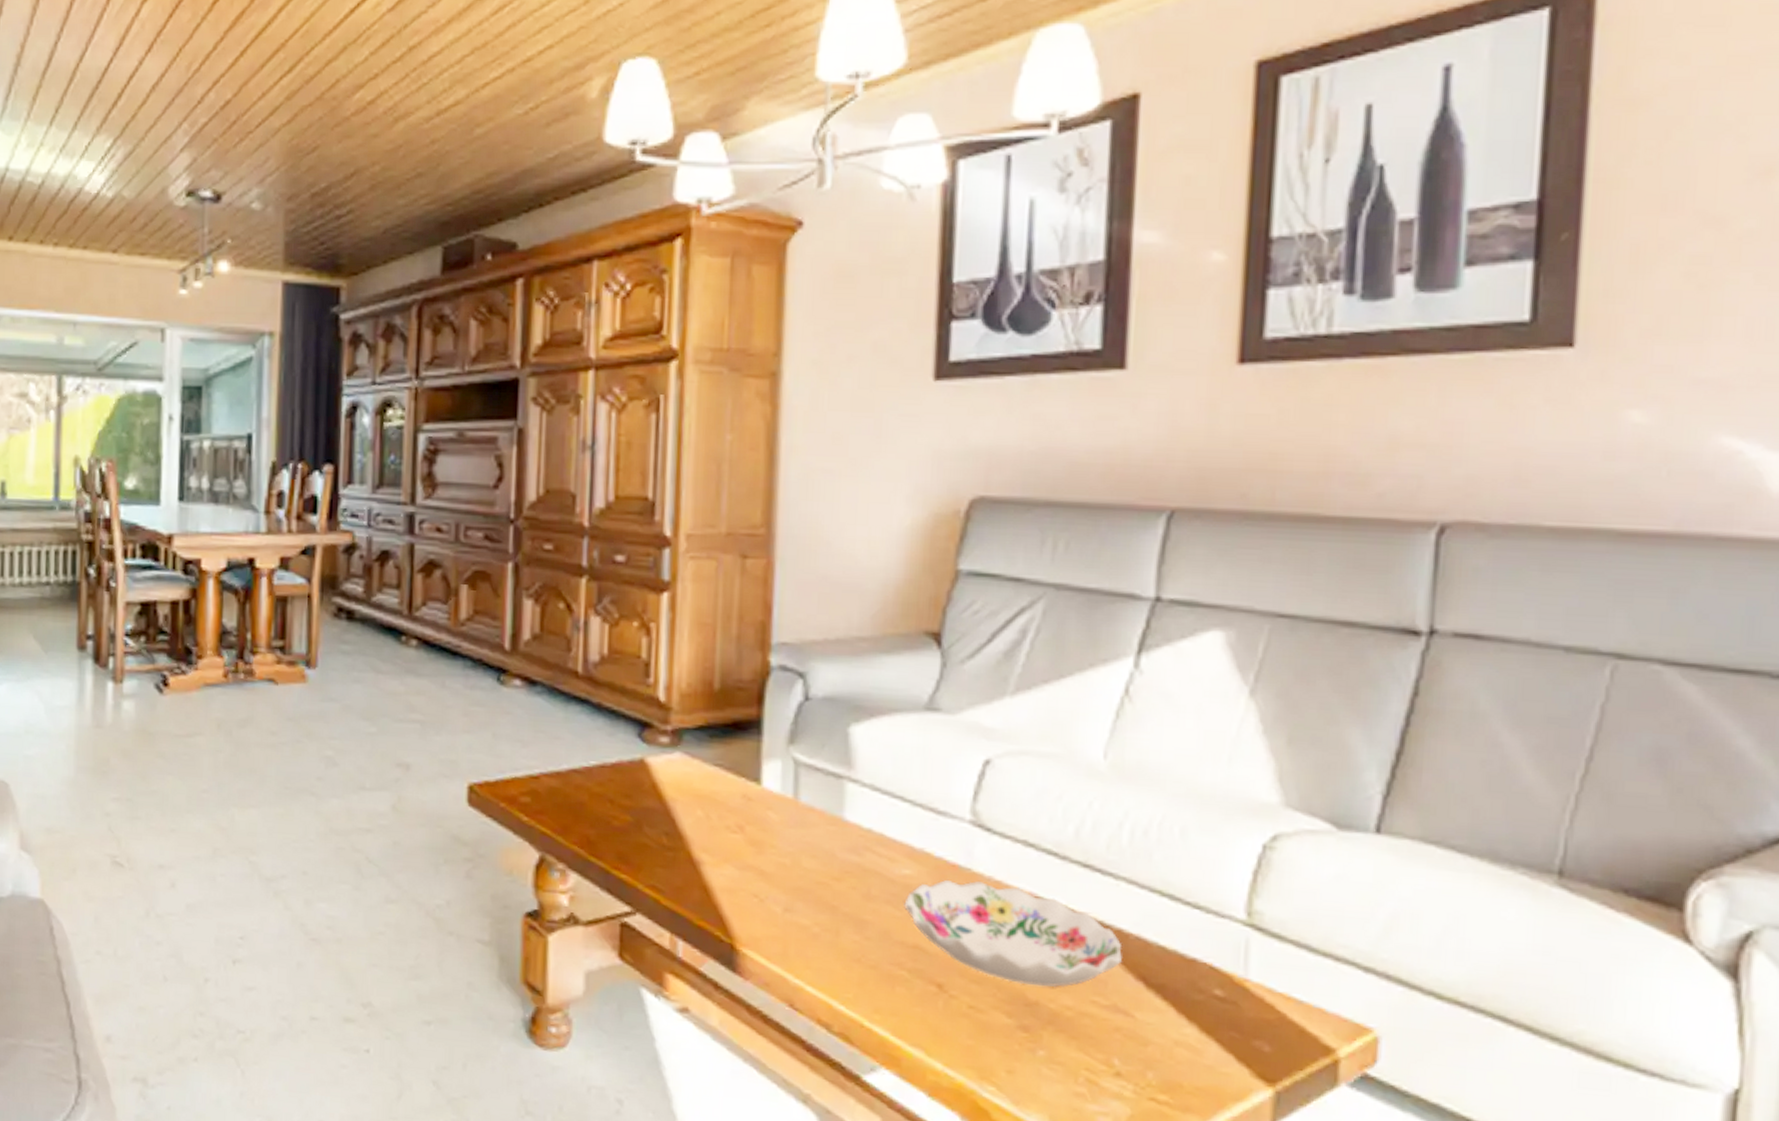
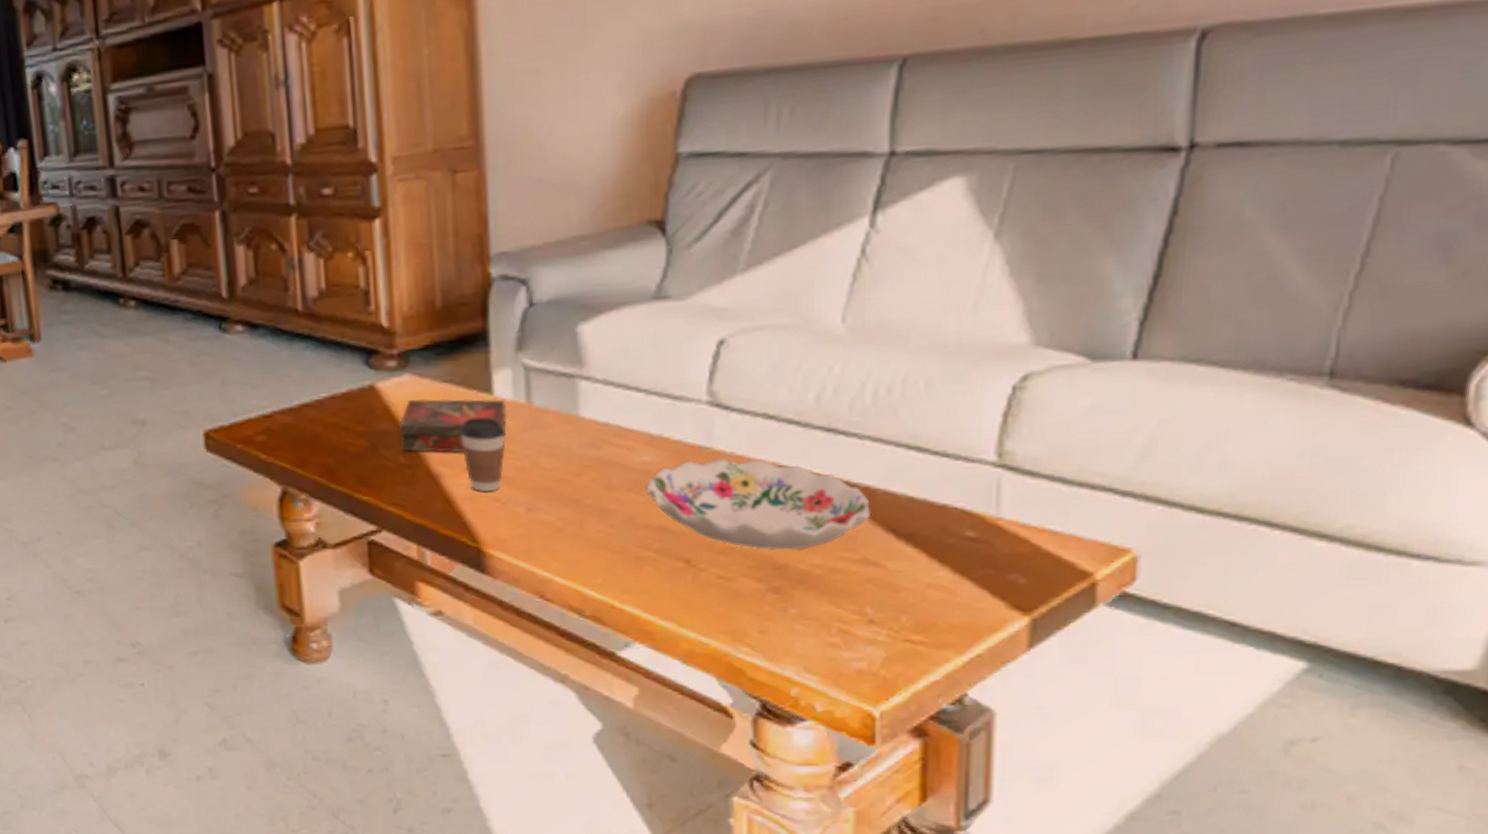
book: none [665,779,774,845] -> present [399,398,508,453]
coffee cup: none [725,806,770,887] -> present [460,417,506,492]

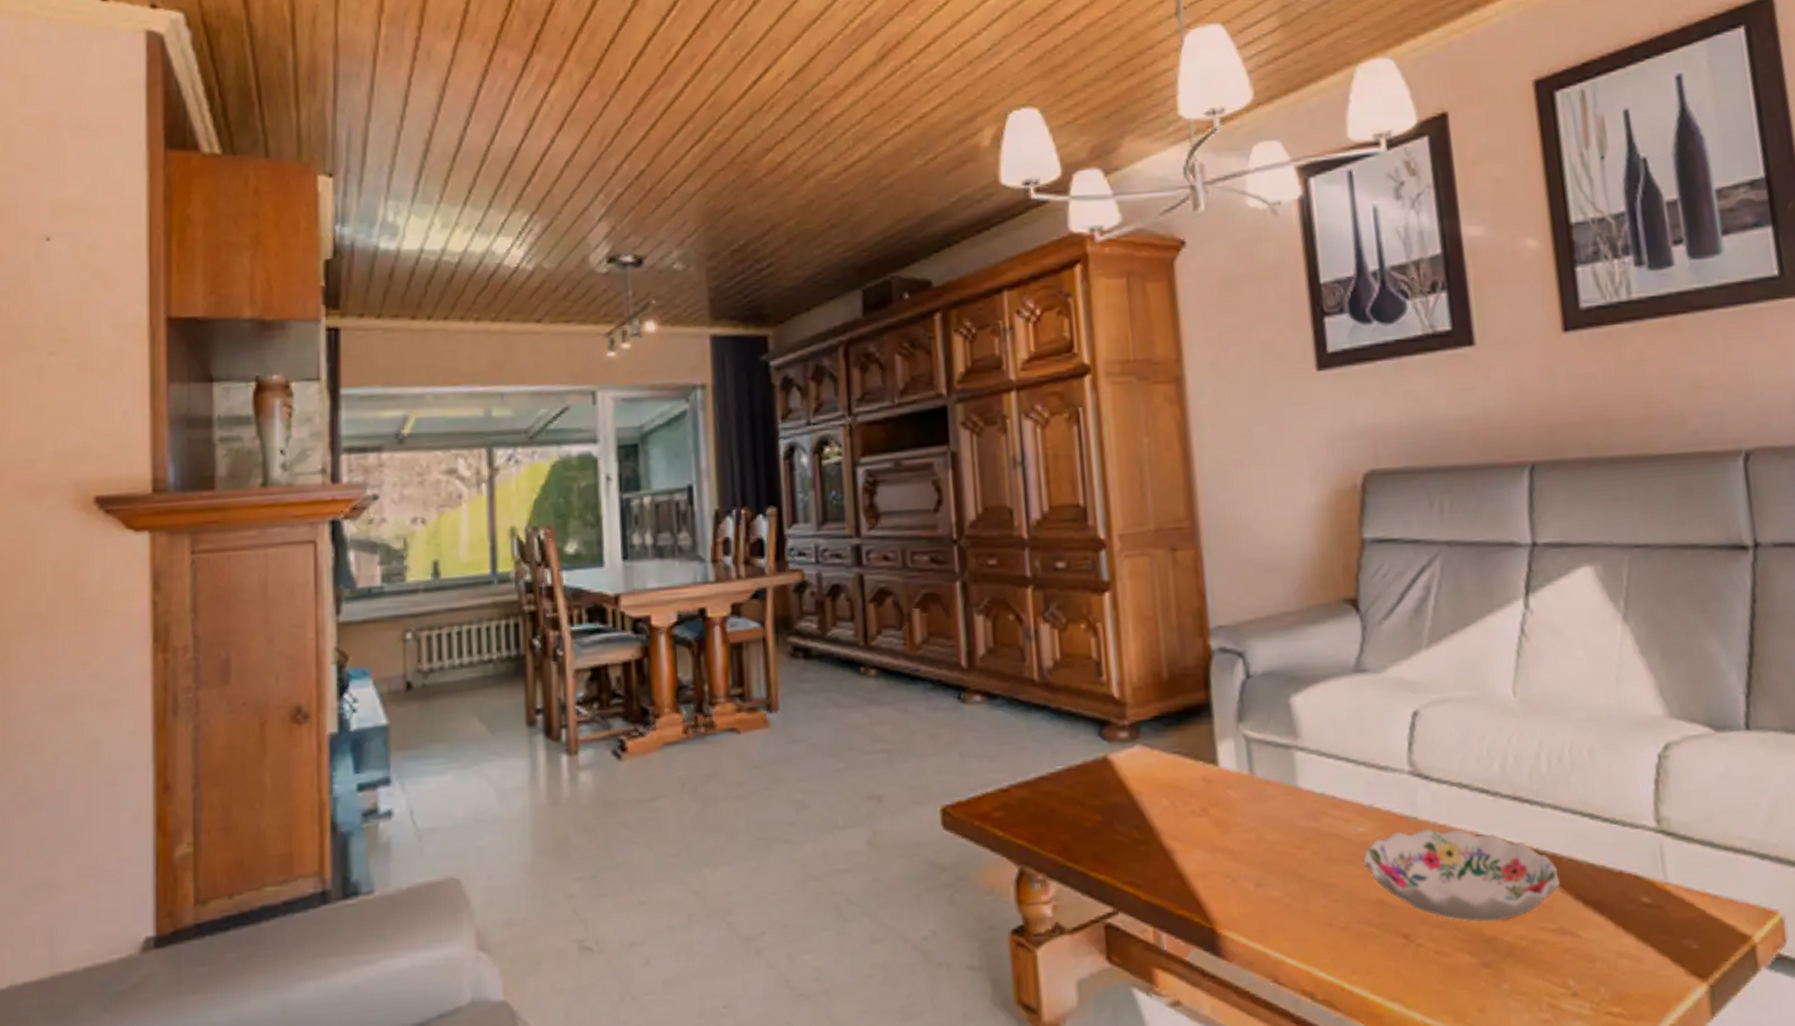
book: present [399,398,508,453] -> none [1132,770,1233,827]
coffee cup: present [460,417,506,492] -> none [1190,789,1232,868]

